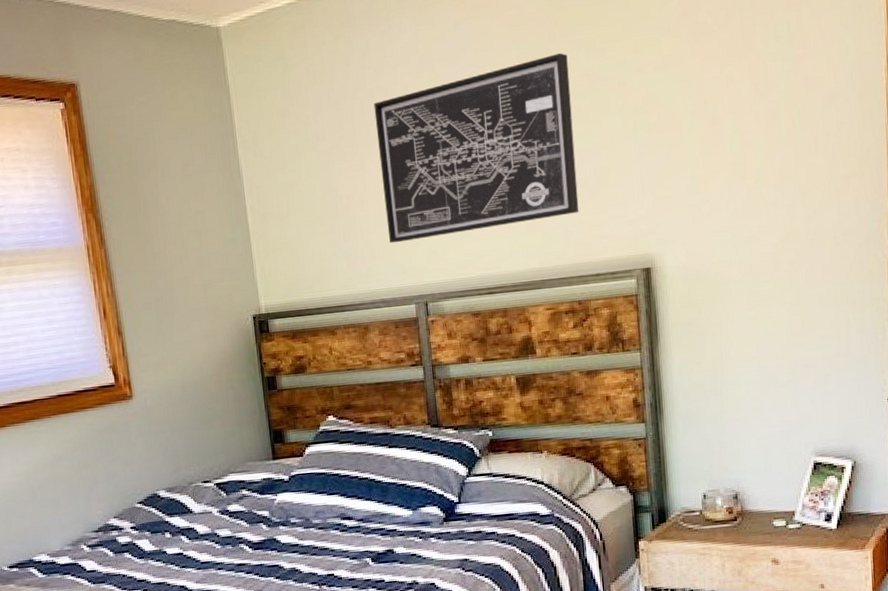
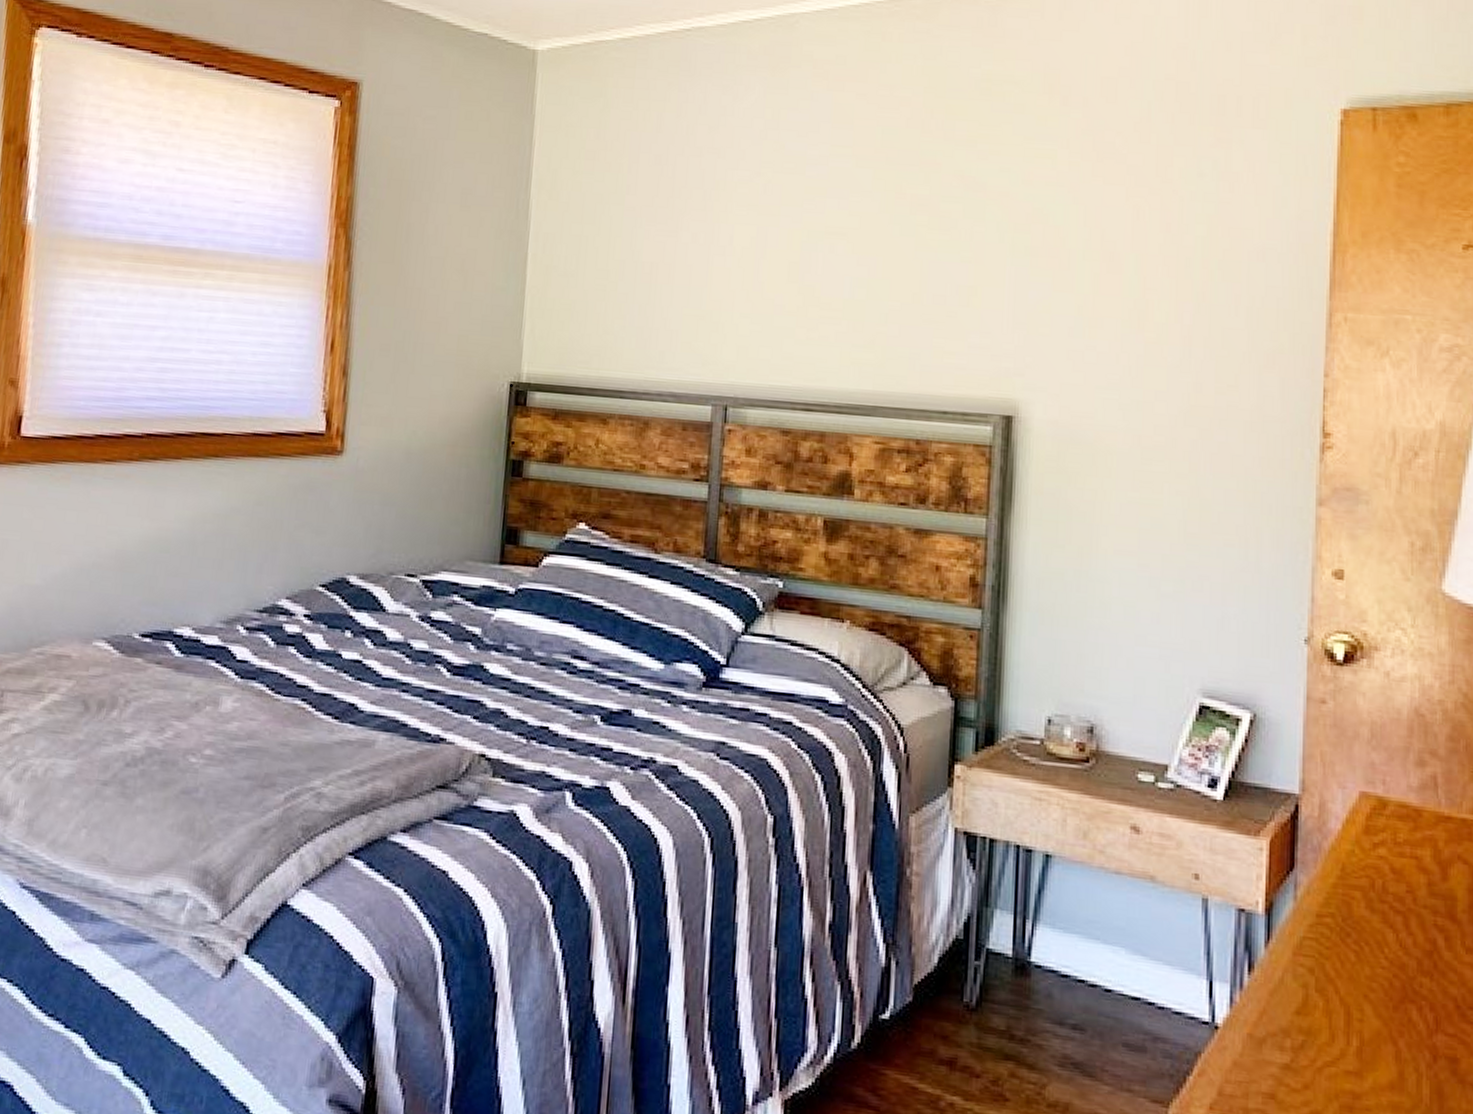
wall art: present [374,52,579,244] -> none [692,146,942,334]

